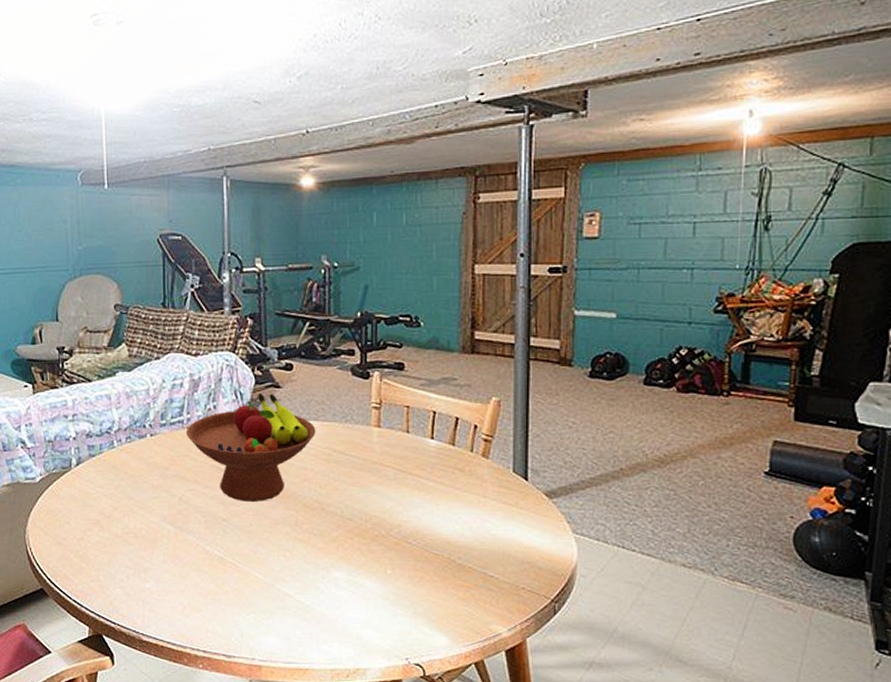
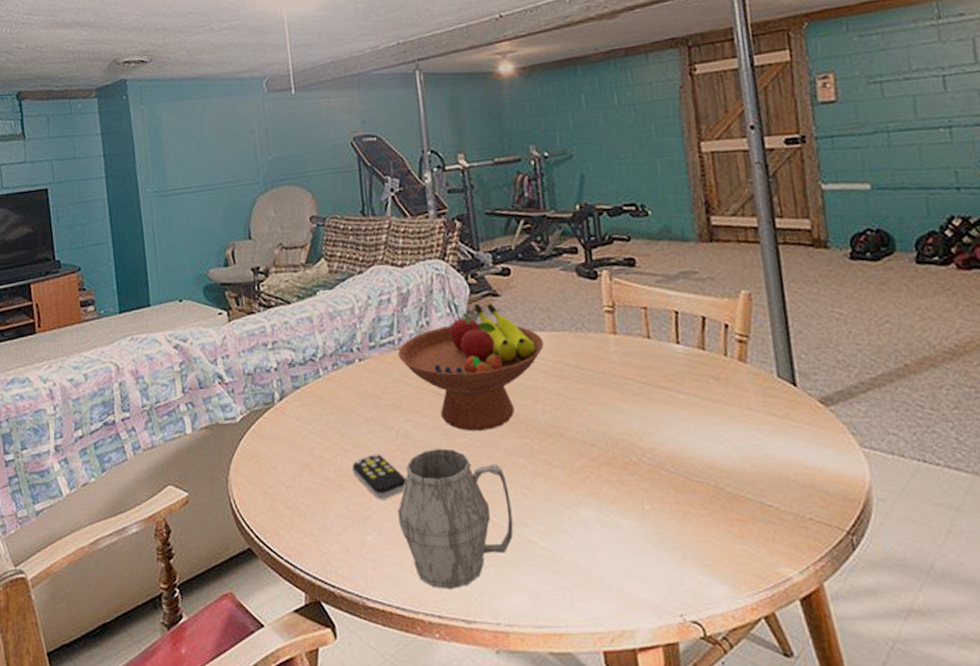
remote control: none [137,516,185,554] -> present [352,453,407,499]
mug: none [175,515,274,630] -> present [397,448,514,589]

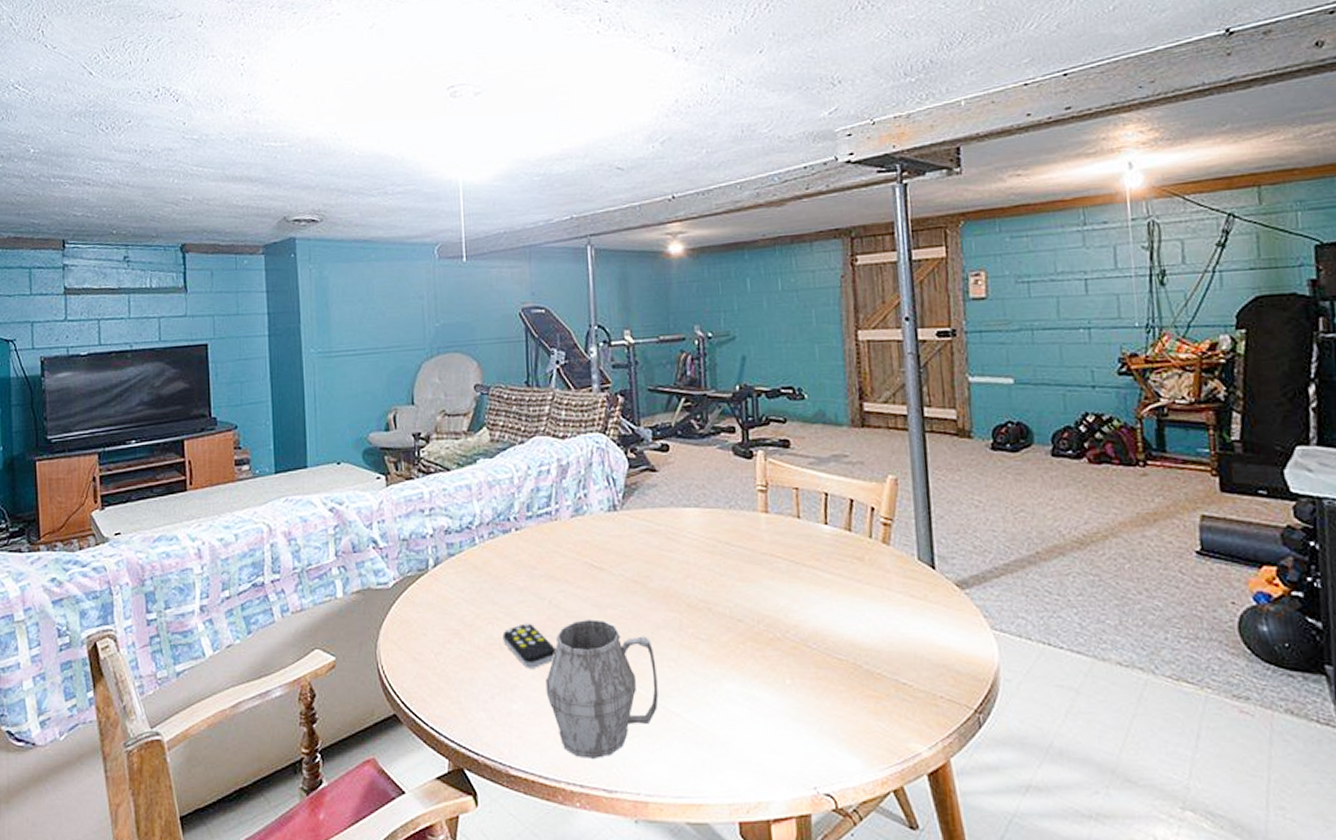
fruit bowl: present [397,303,544,431] -> none [554,478,698,603]

